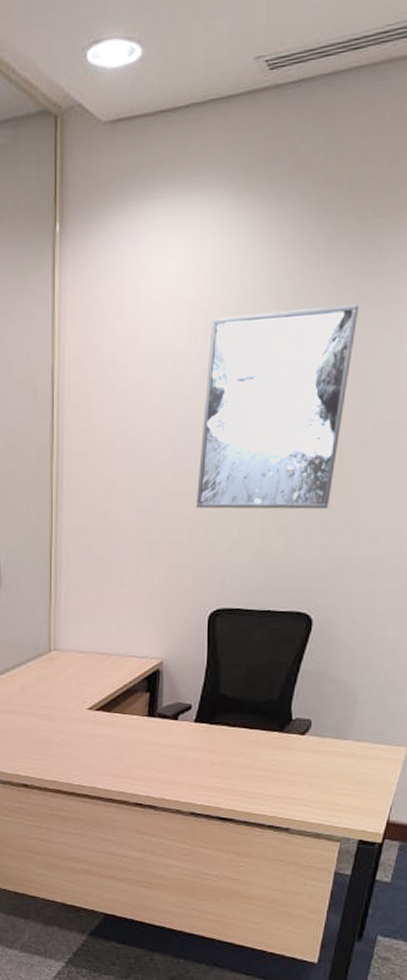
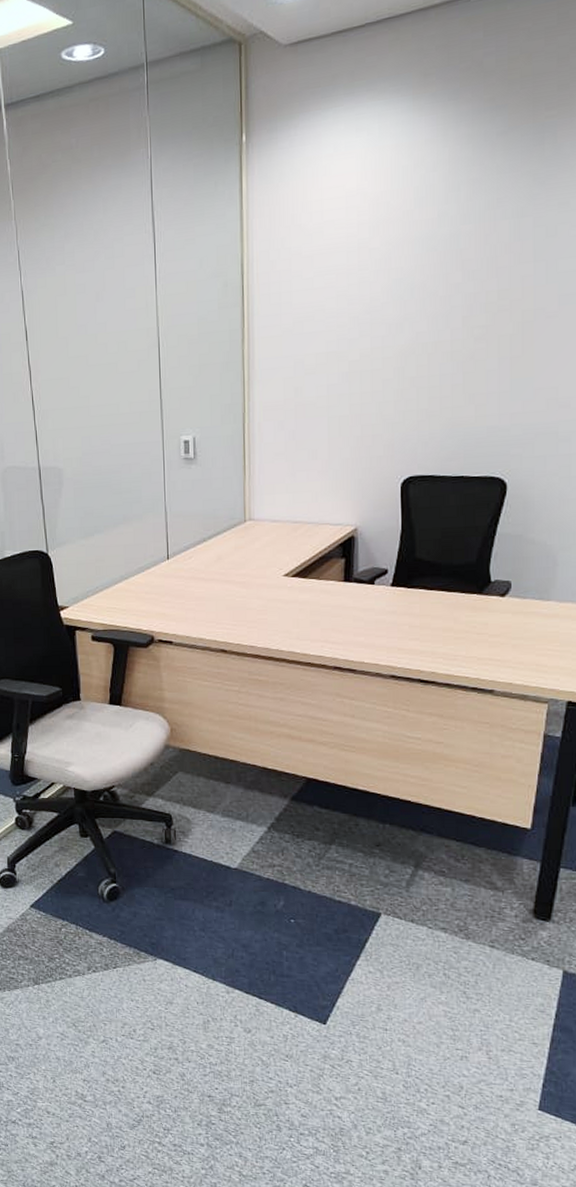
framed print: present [196,305,360,509] -> none [385,189,537,383]

